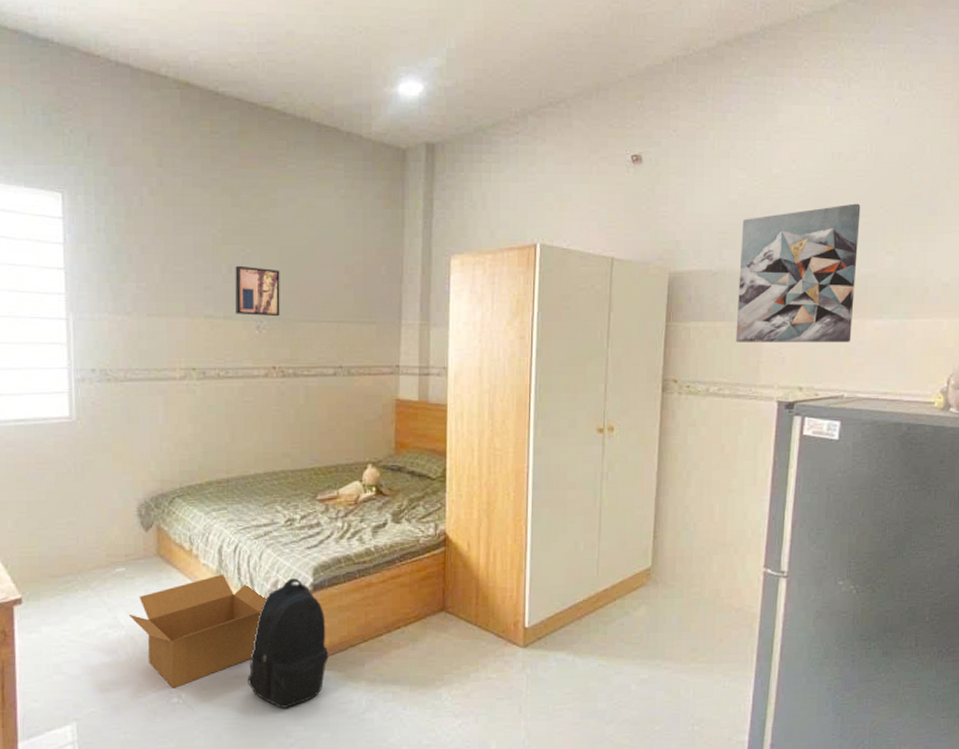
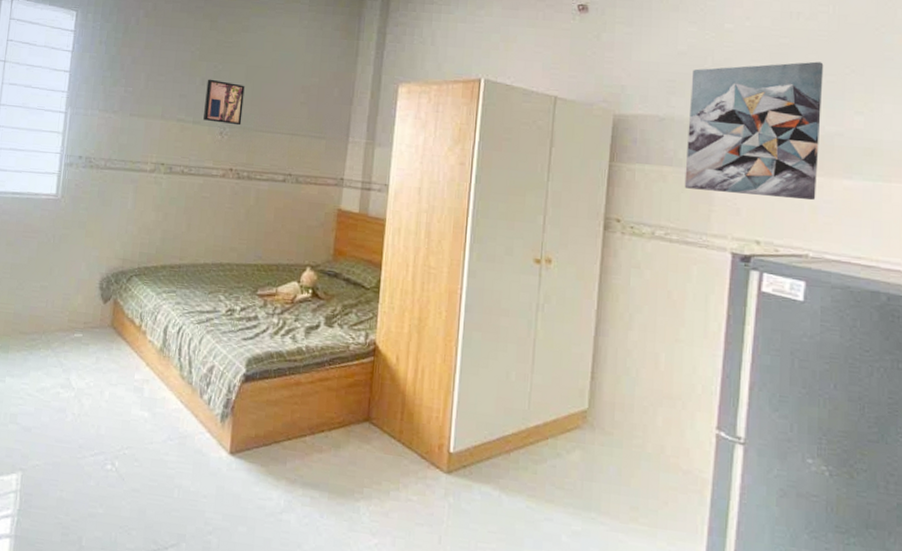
box: present [128,574,271,688] -> none [79,352,206,455]
backpack: present [248,578,329,708] -> none [175,366,254,494]

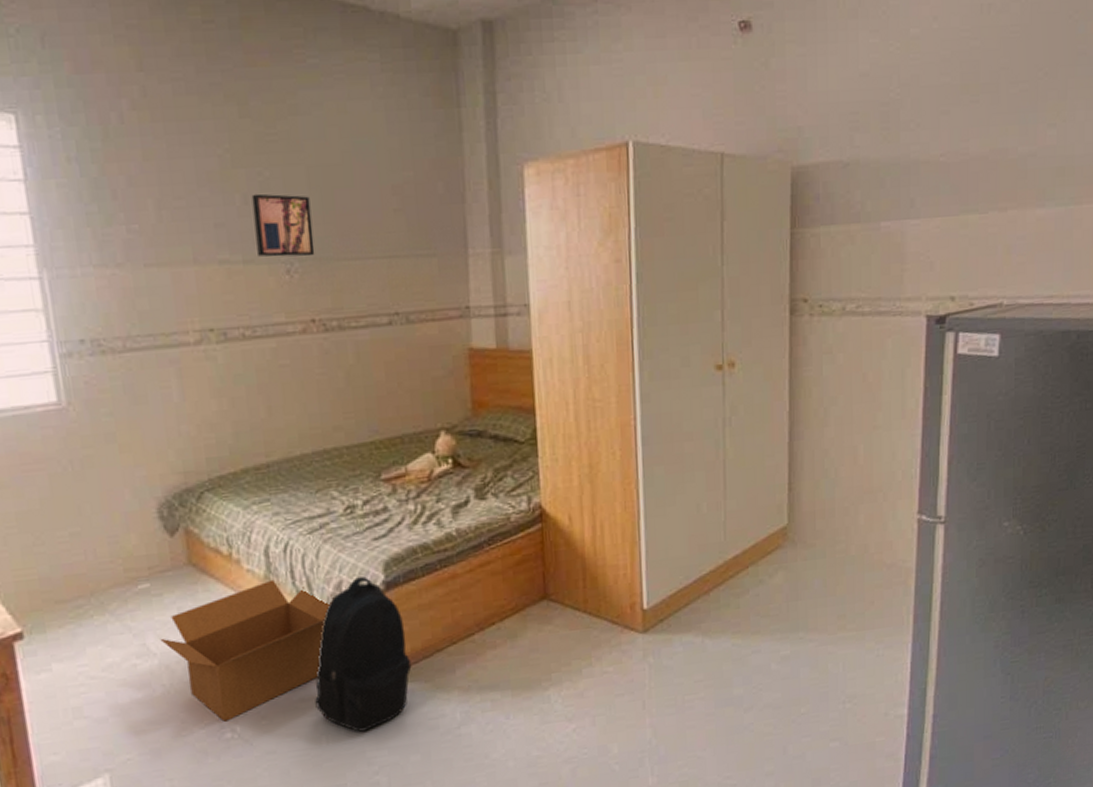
box: none [79,352,206,455] -> present [159,579,334,722]
backpack: none [175,366,254,494] -> present [315,576,412,732]
wall art: present [684,61,824,201] -> none [874,66,1016,248]

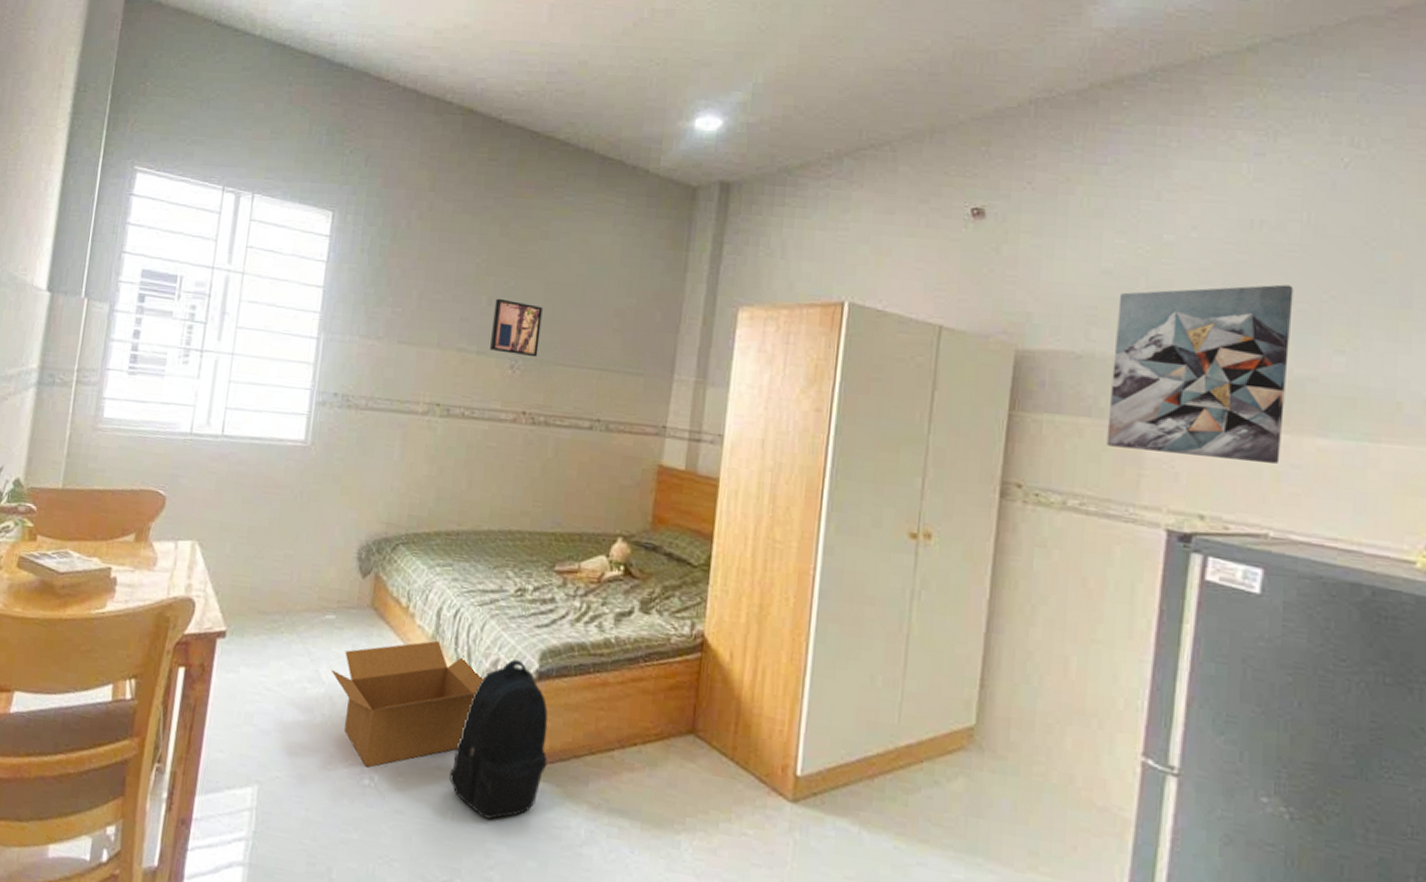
wall art: none [874,66,1016,248] -> present [1106,284,1294,465]

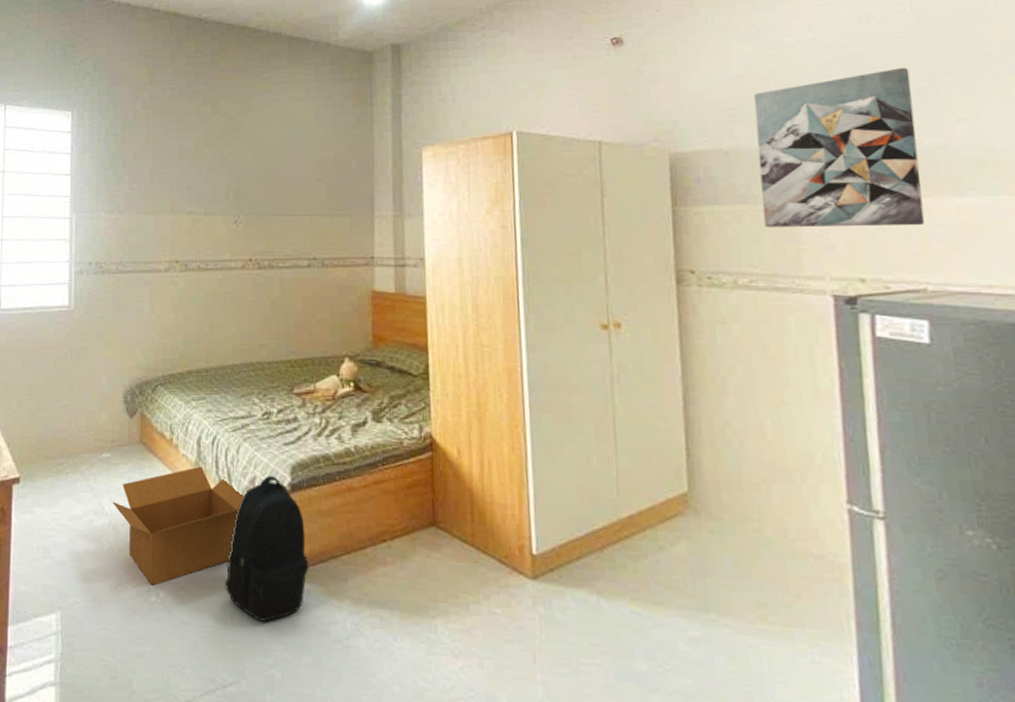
wall art: present [490,298,543,358] -> none [215,165,256,212]

